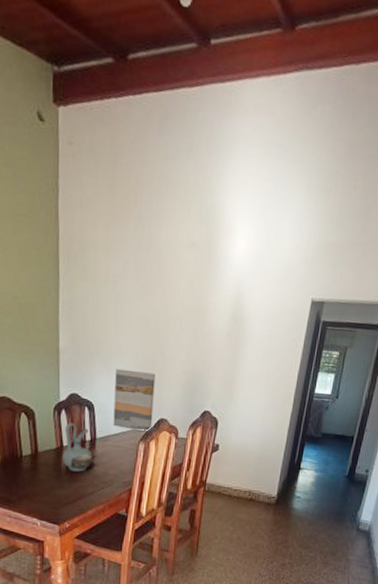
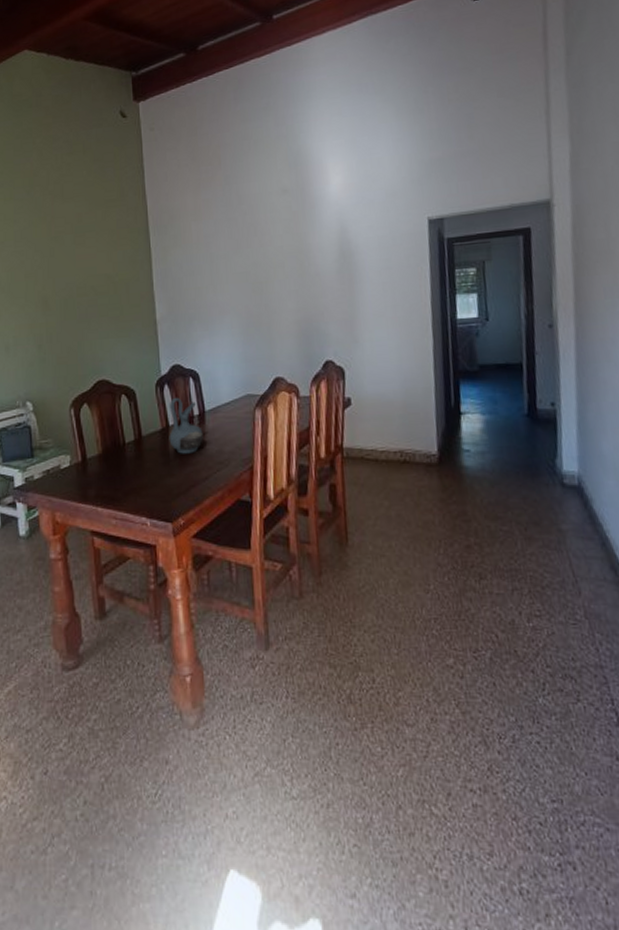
wall art: present [113,368,156,432] -> none [219,328,268,396]

